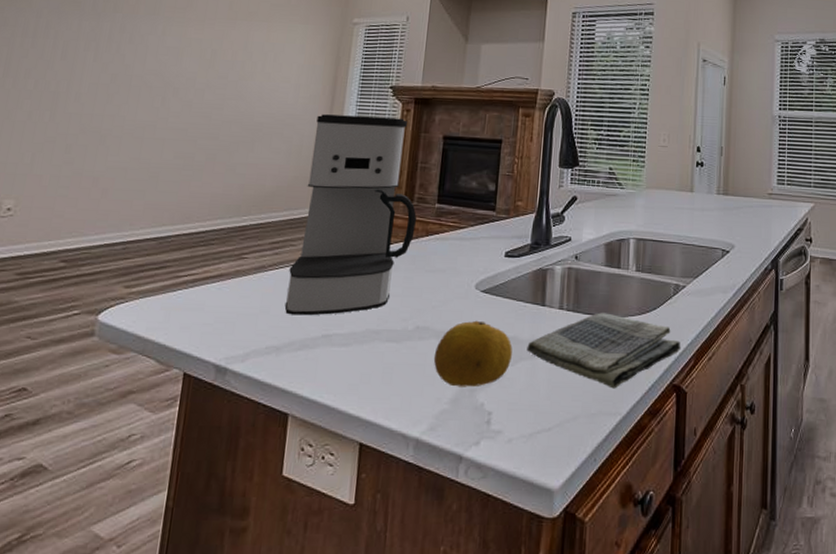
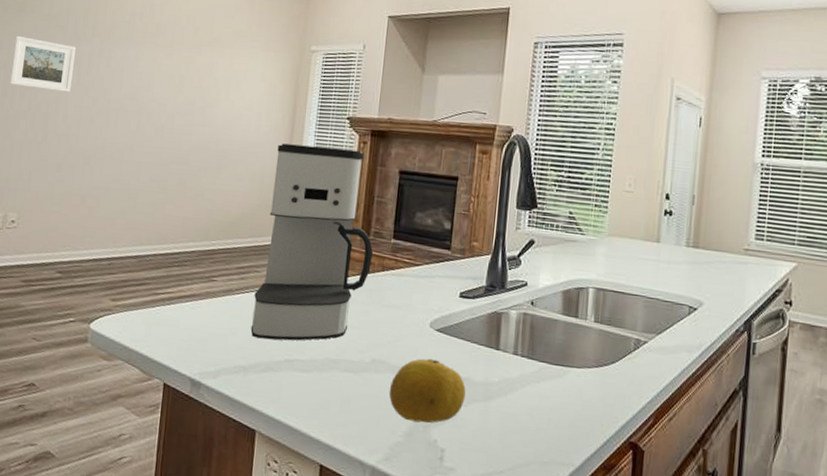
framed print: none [12,11,94,69] -> present [9,35,76,92]
dish towel: present [526,312,681,389] -> none [480,361,640,440]

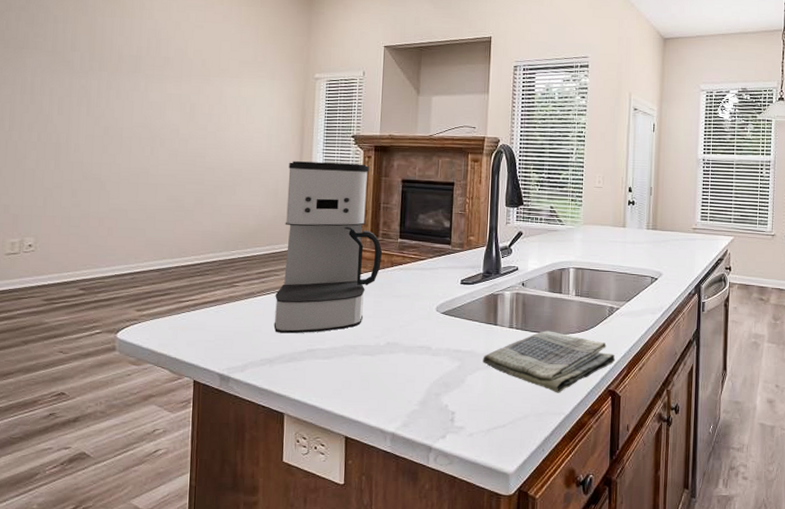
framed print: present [9,35,76,92] -> none [15,71,83,123]
fruit: present [389,358,466,424] -> none [403,337,470,392]
dish towel: none [480,361,640,440] -> present [482,331,616,393]

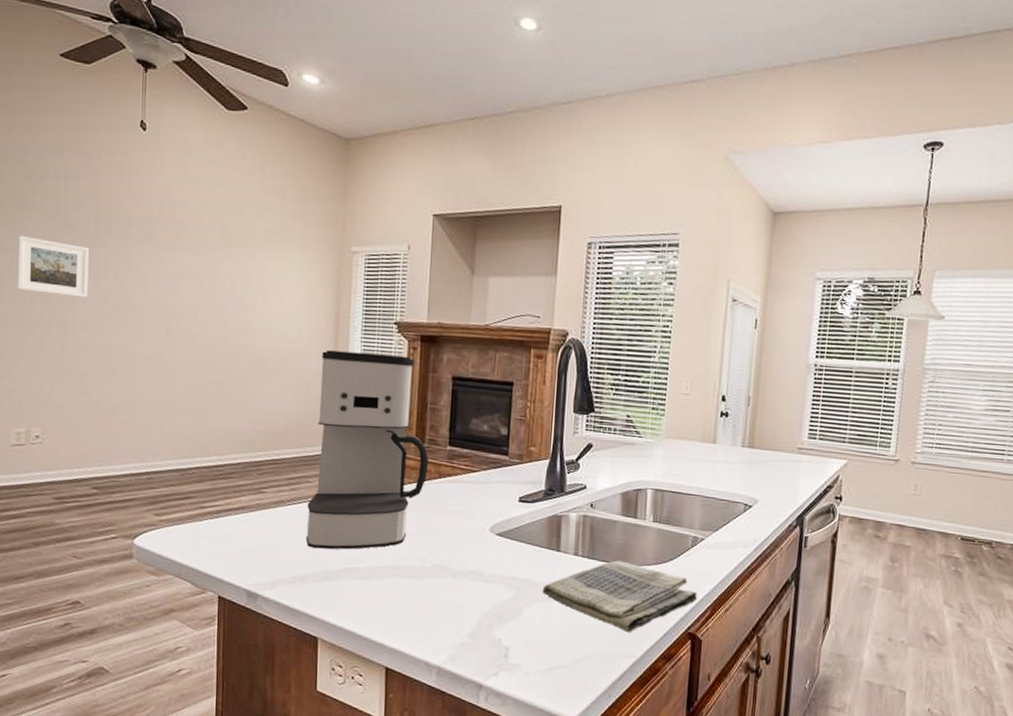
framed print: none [15,71,83,123] -> present [16,235,89,298]

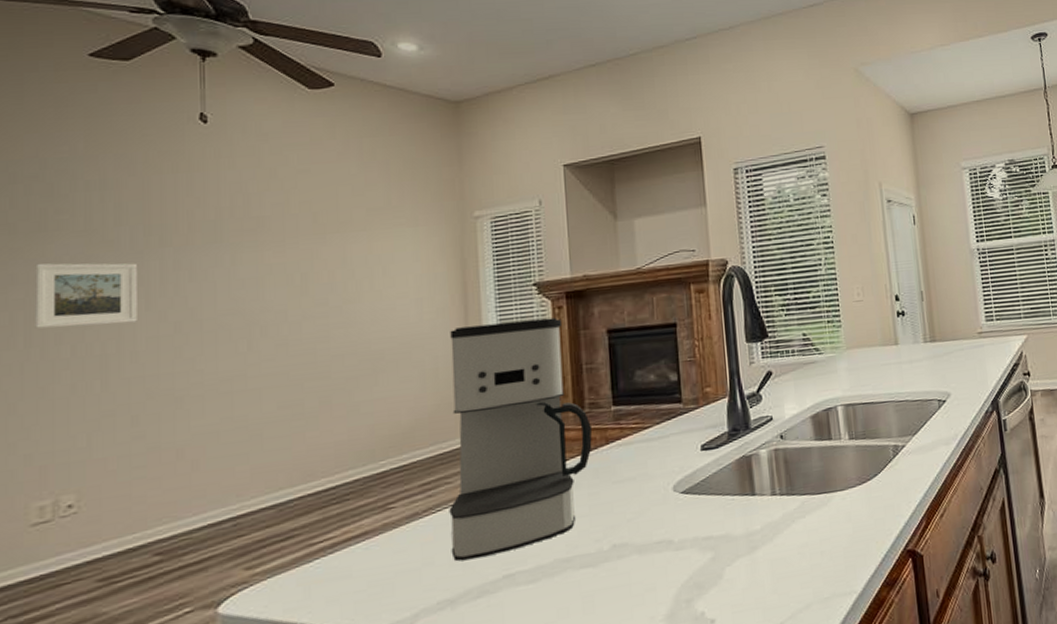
dish towel: present [542,560,698,633] -> none [742,489,910,568]

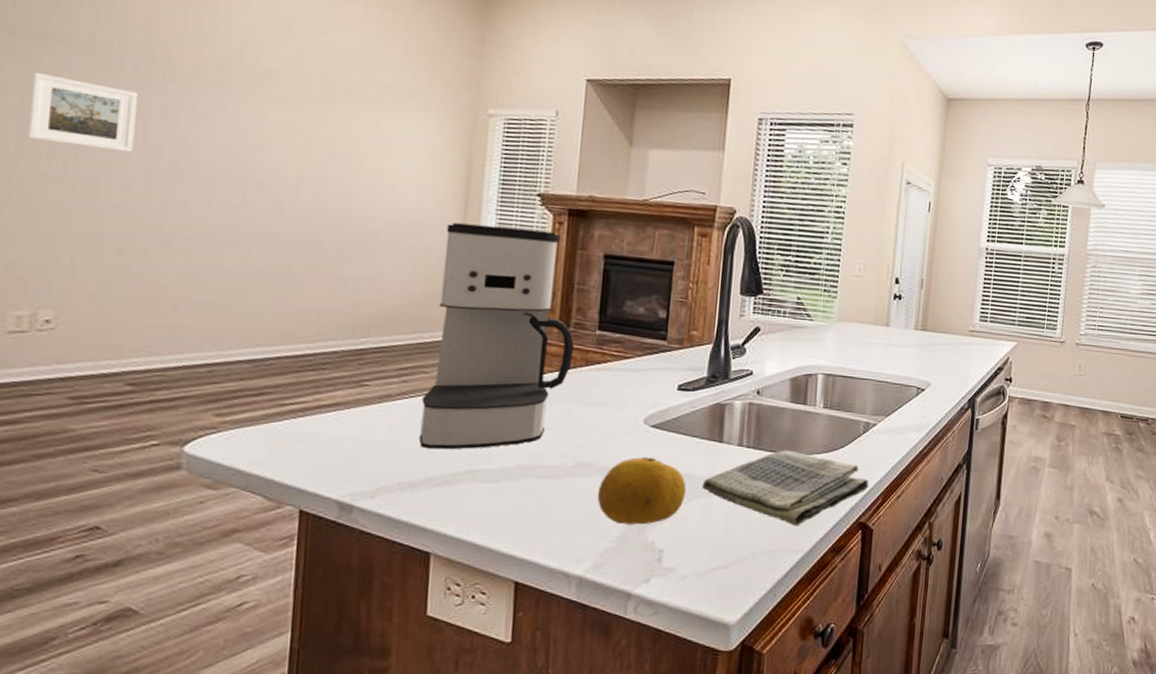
fruit: none [638,525,728,602] -> present [597,456,686,525]
dish towel: none [742,489,910,568] -> present [702,450,869,526]

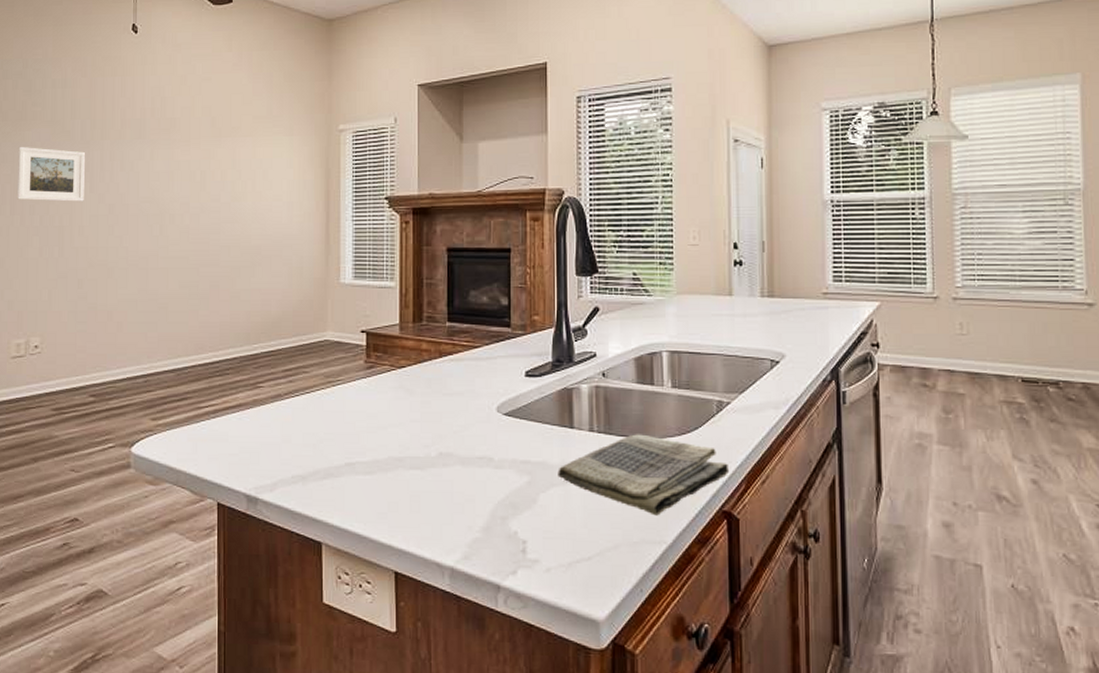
coffee maker: present [418,223,575,450] -> none [305,231,429,444]
fruit: present [597,456,686,525] -> none [460,445,542,515]

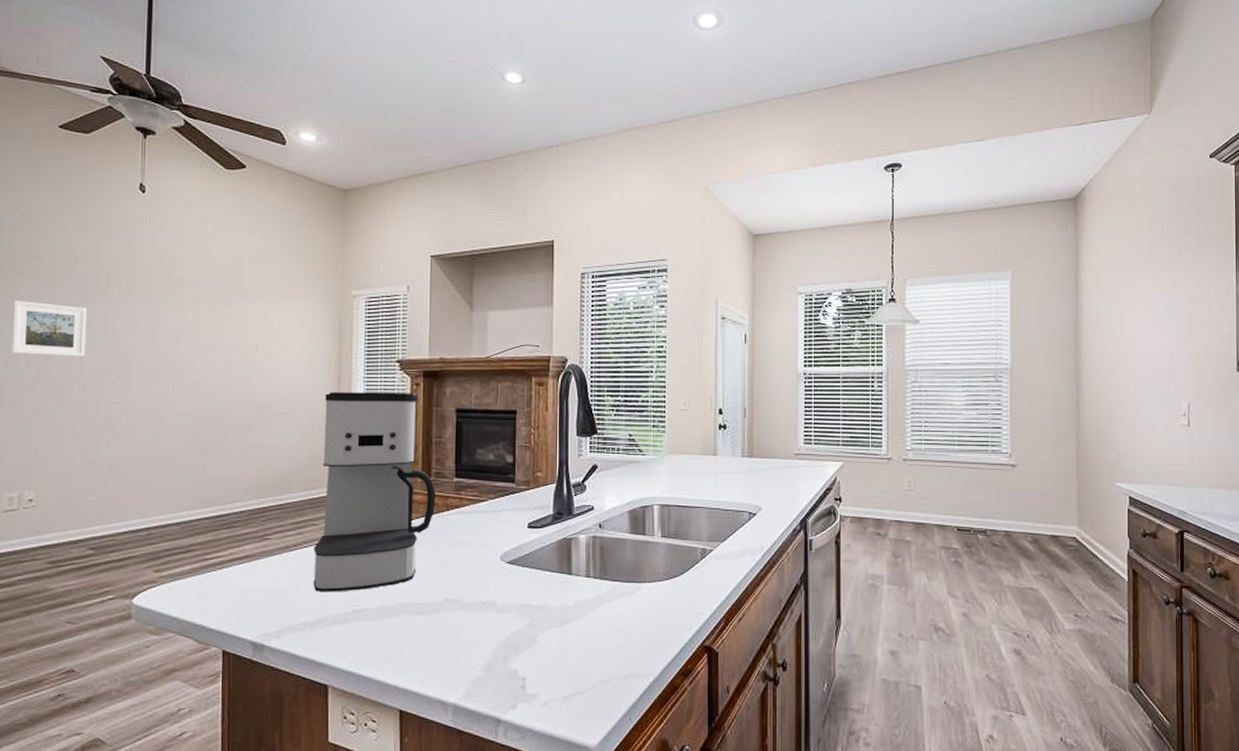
coffee maker: none [305,231,429,444] -> present [313,392,436,592]
dish towel: present [558,434,730,516] -> none [556,579,711,652]

